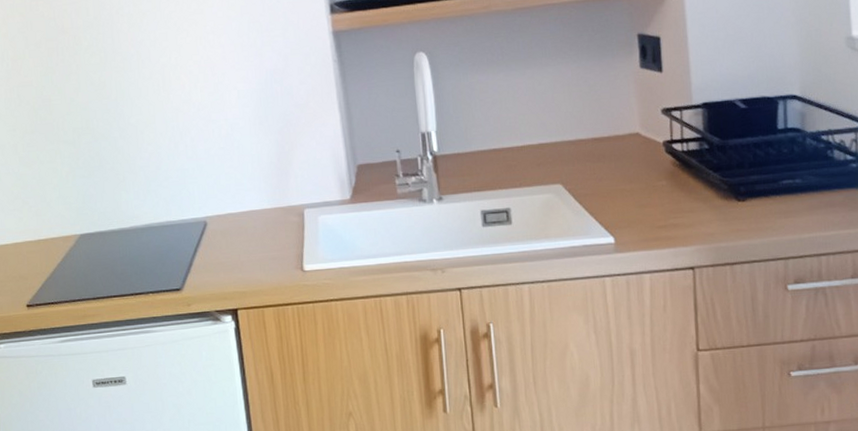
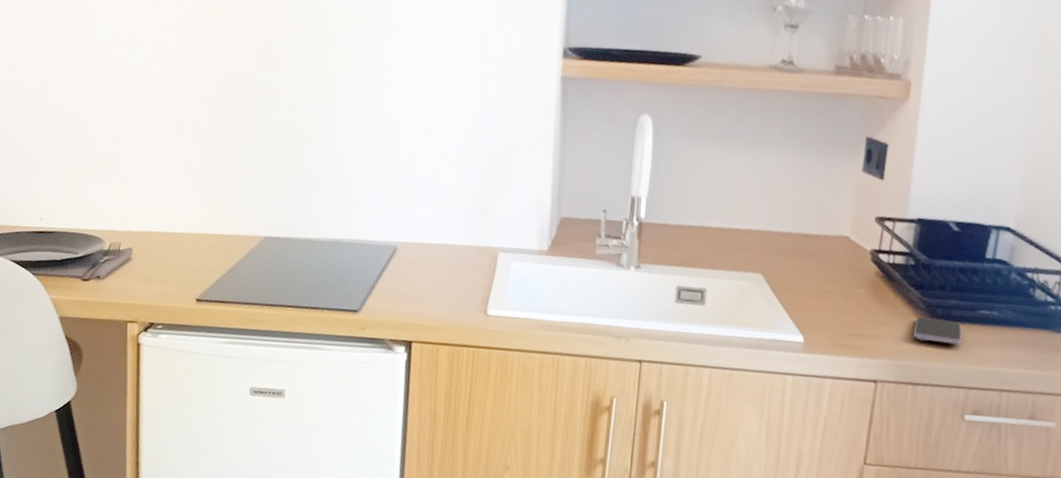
smartphone: none [720,196,770,221] -> present [913,316,962,345]

